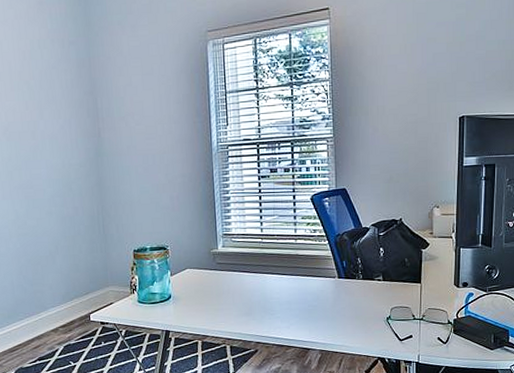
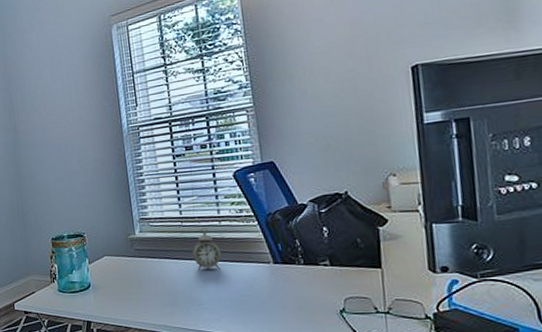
alarm clock: none [270,245,295,284] -> present [192,228,221,271]

